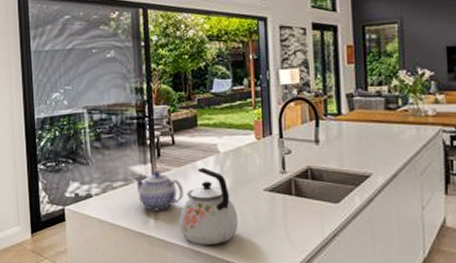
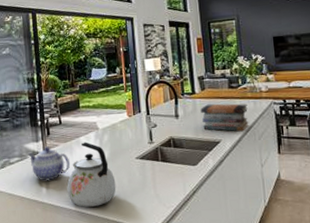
book stack: none [347,128,409,165] -> present [200,103,249,132]

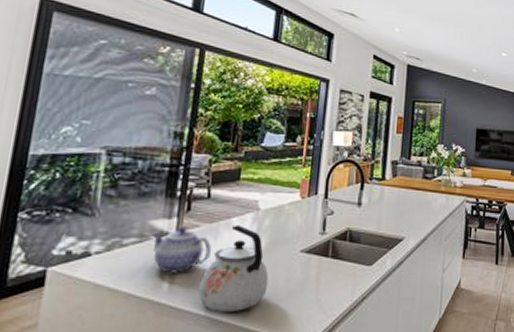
book stack: present [200,103,249,132] -> none [387,194,439,230]

